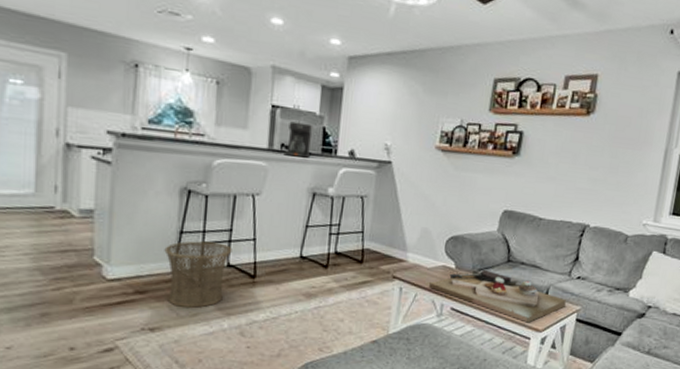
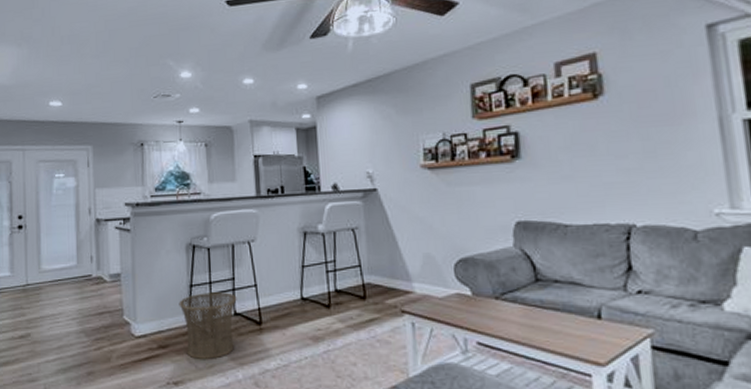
coffee maker: present [283,121,313,159] -> none [270,166,295,200]
decorative tray: present [429,269,566,323] -> none [445,293,630,355]

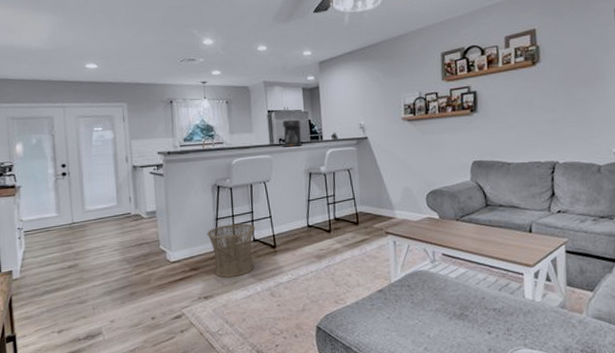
coffee maker: none [270,166,295,200] -> present [282,119,302,148]

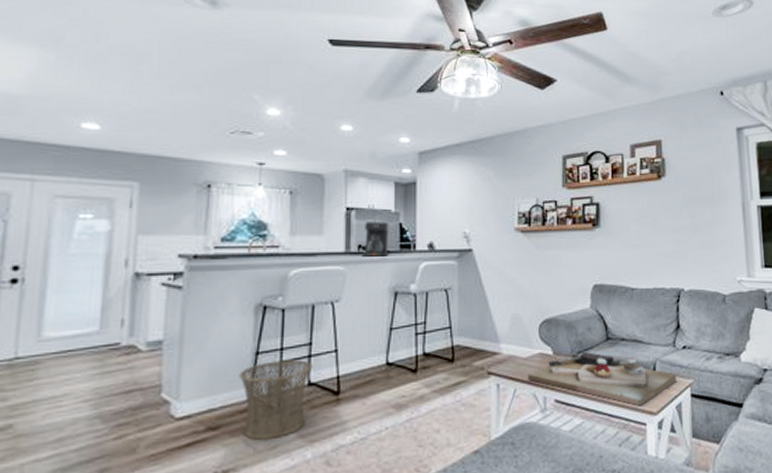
decorative tray: none [419,215,552,260] -> present [528,351,676,406]

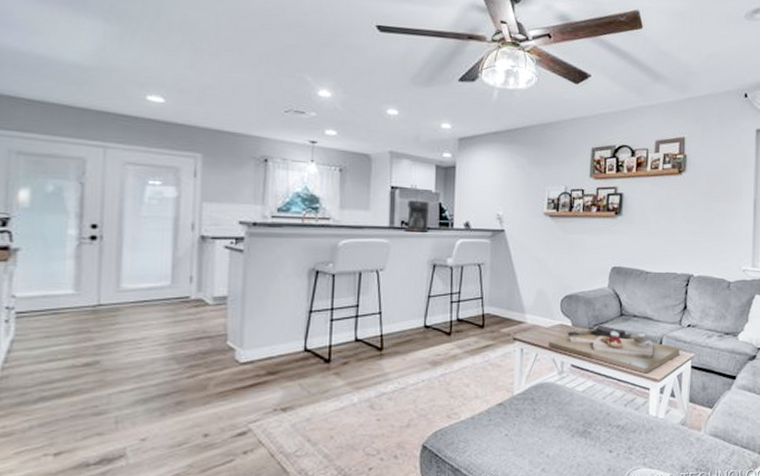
basket: present [239,359,313,441] -> none [294,319,359,386]

